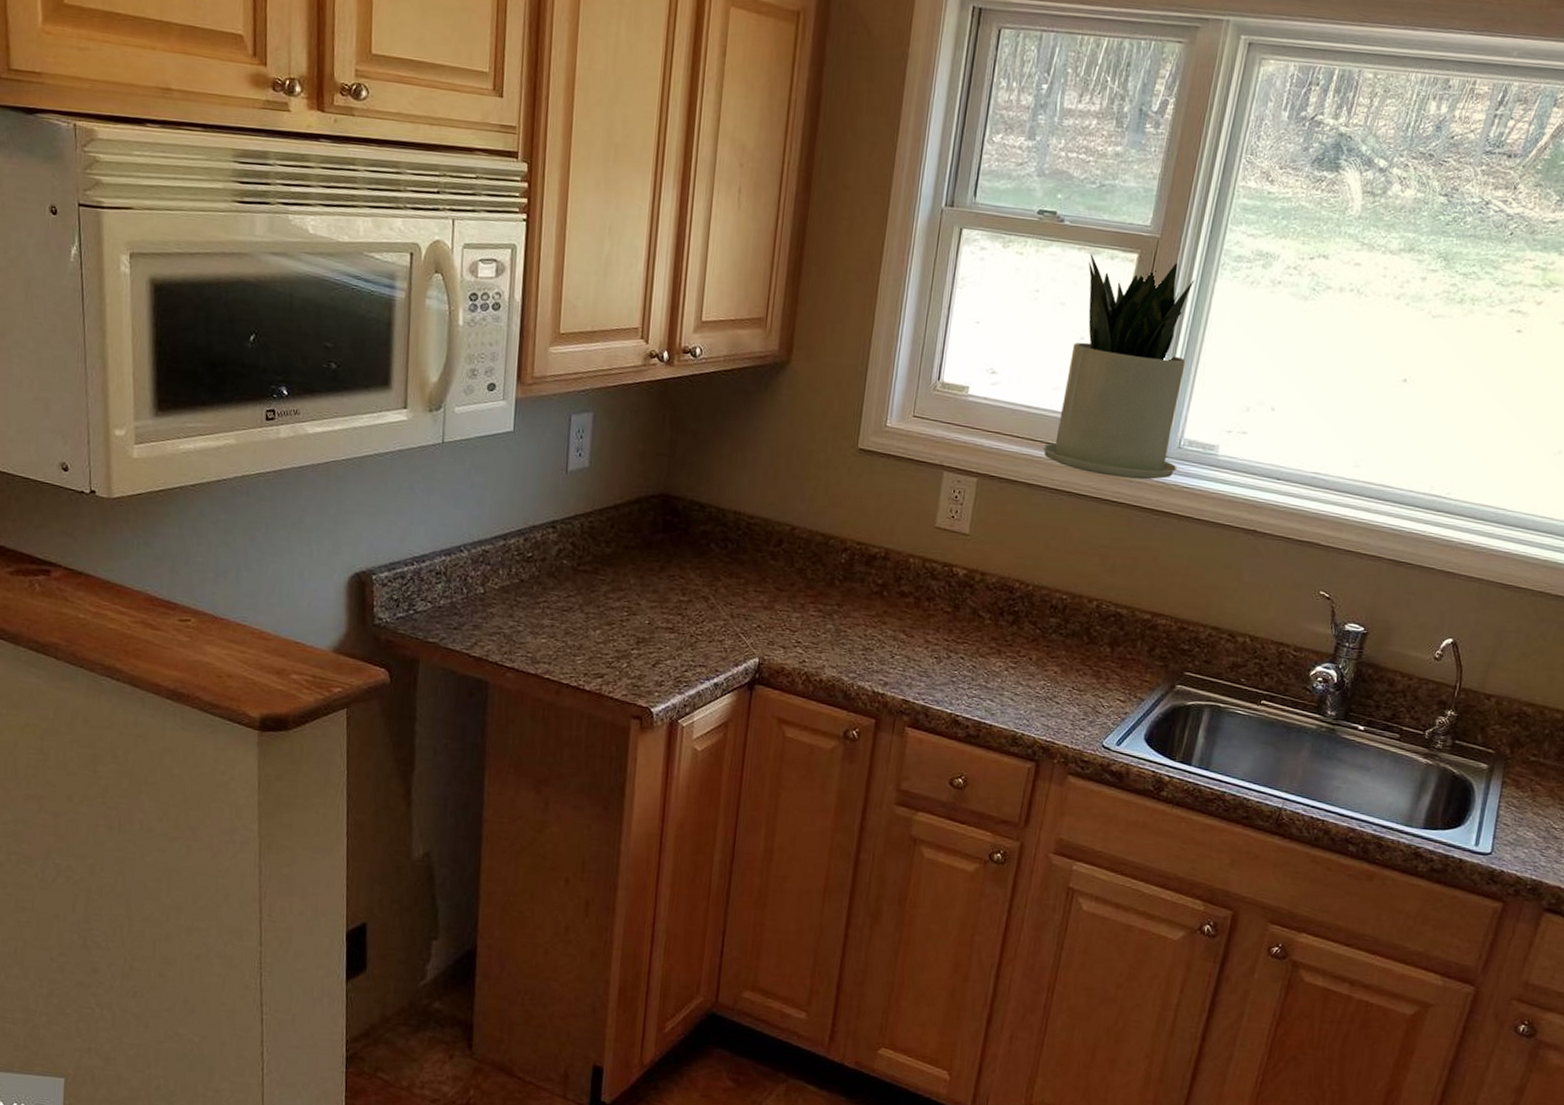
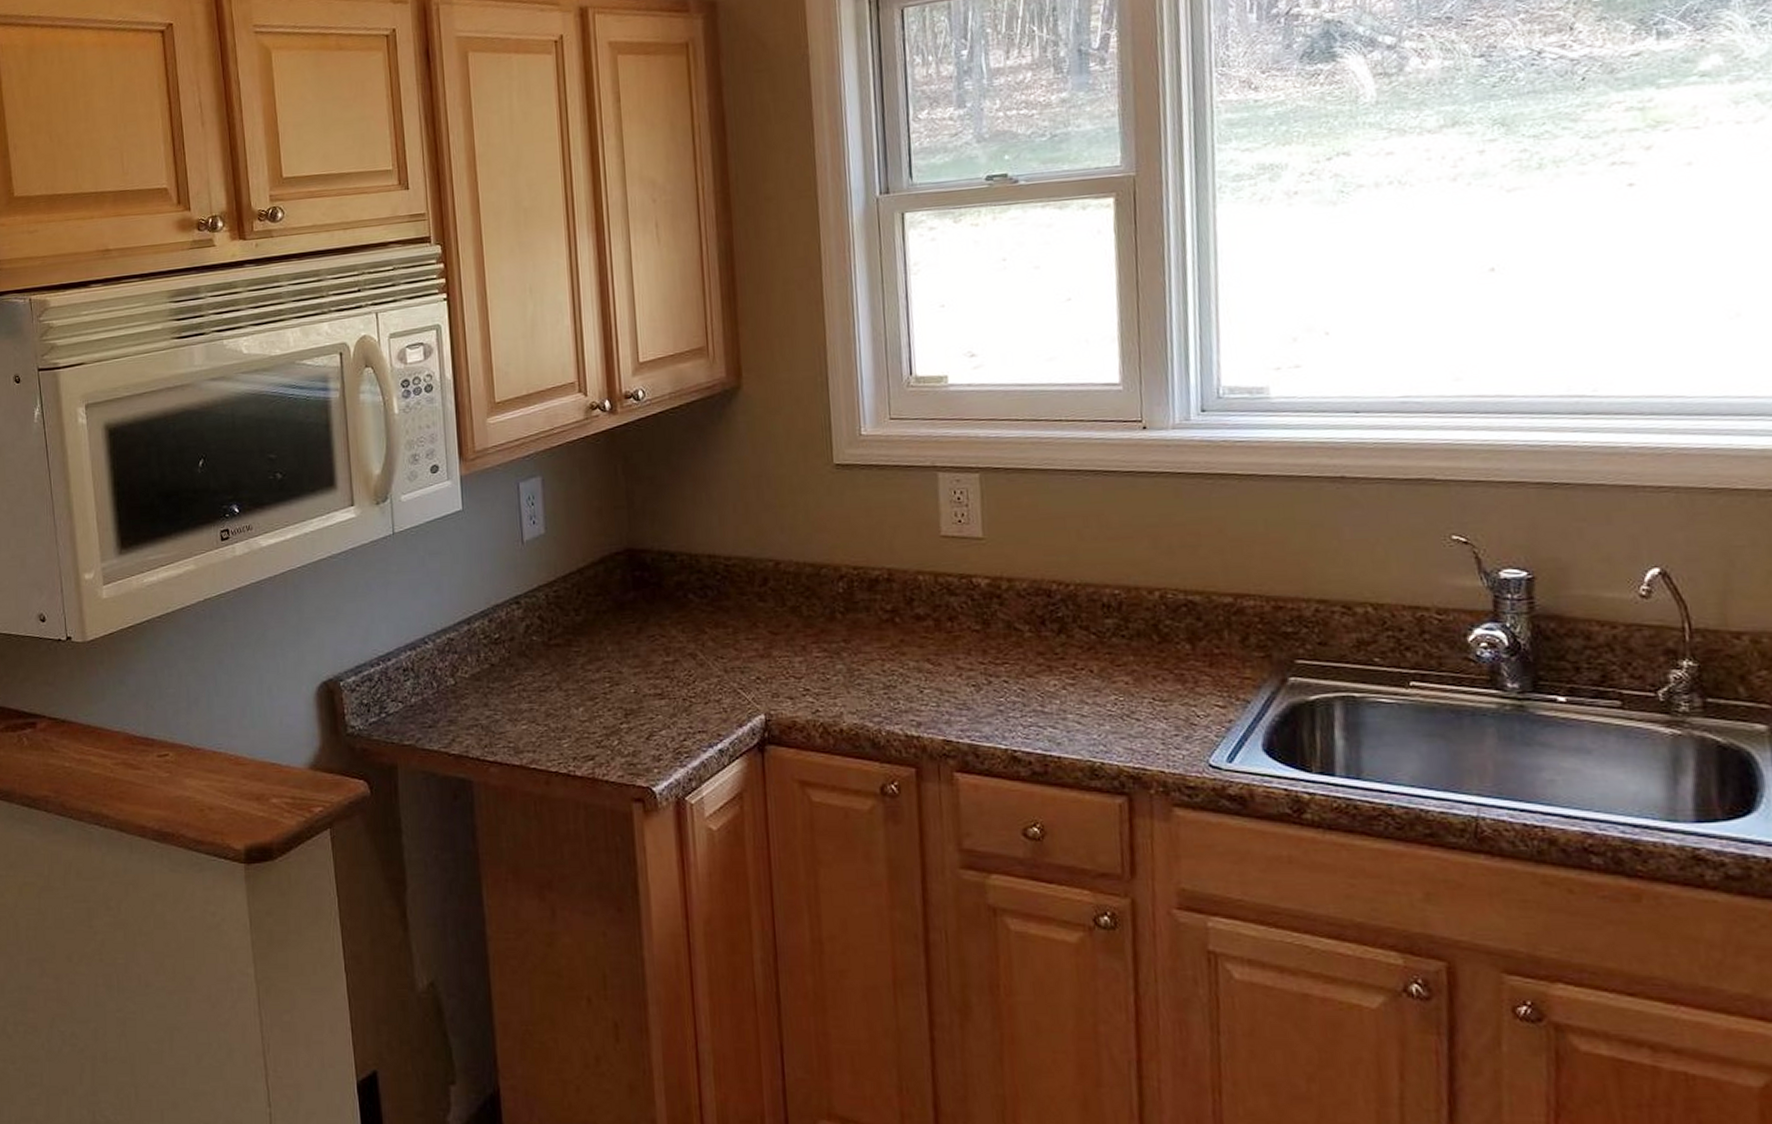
planter: present [1041,254,1195,480] -> none [1048,198,1222,445]

